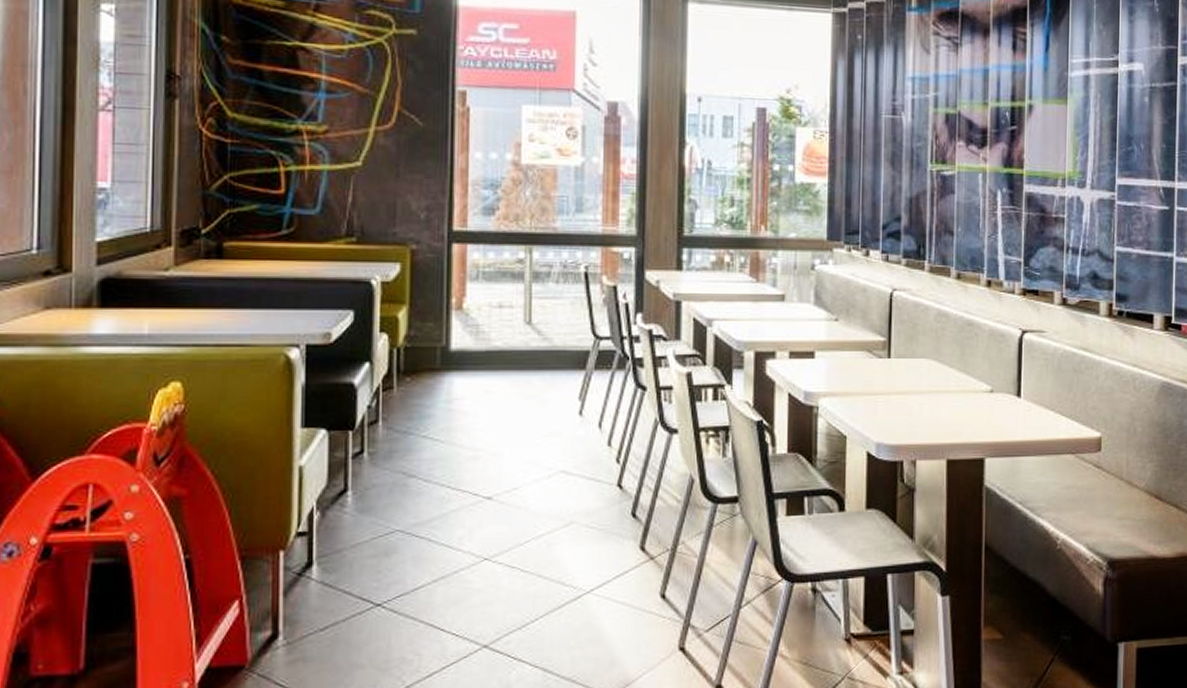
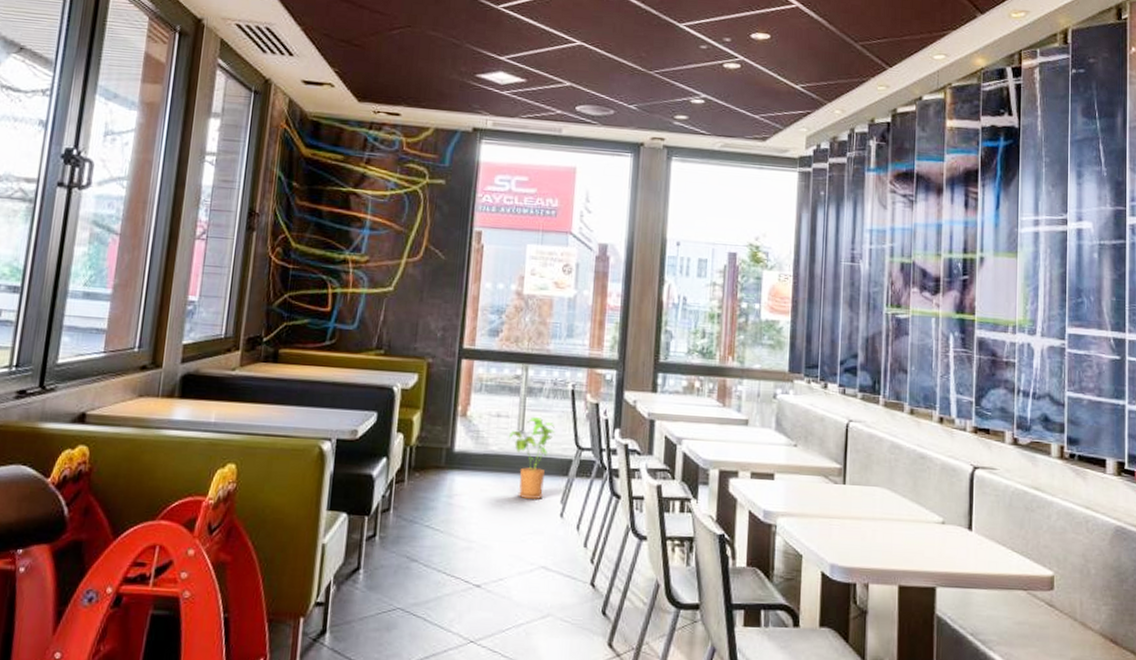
house plant: none [513,306,569,397] -> present [508,417,556,499]

